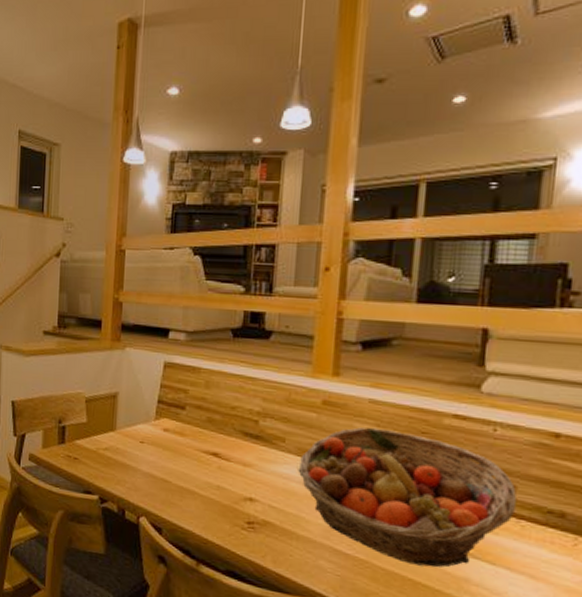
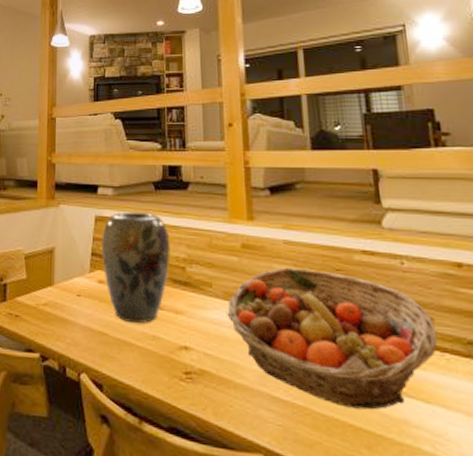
vase: none [168,359,245,474] -> present [101,211,170,324]

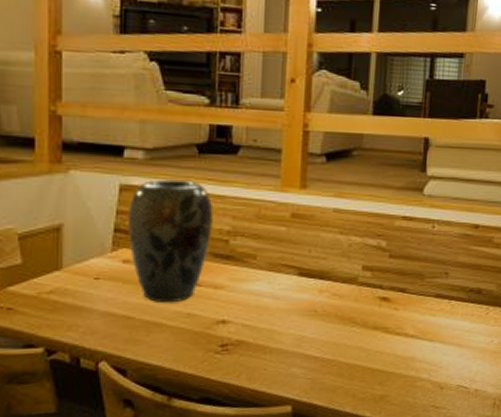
fruit basket: present [227,267,438,410] -> none [269,235,449,355]

